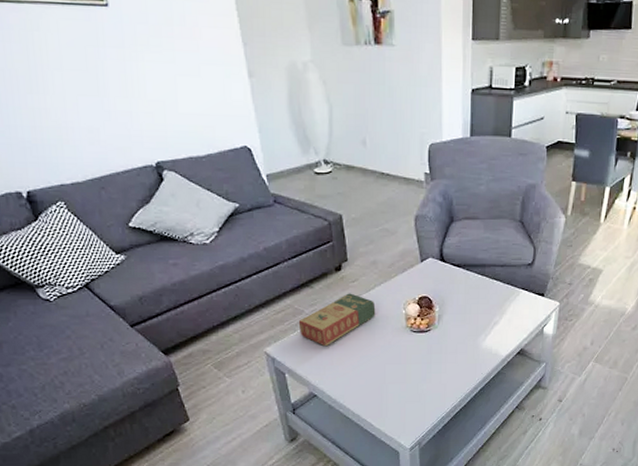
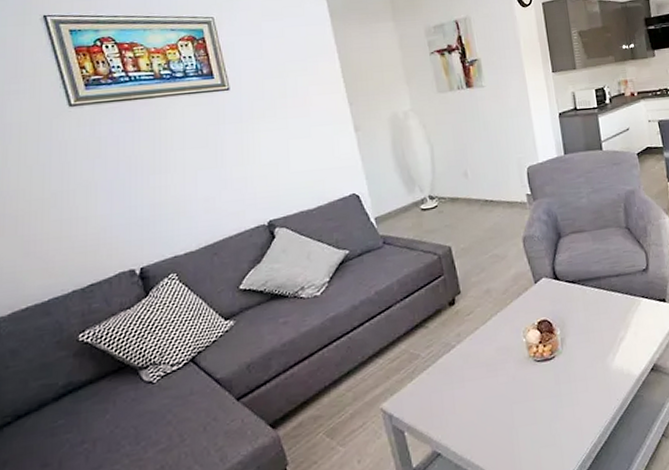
book: present [298,293,376,347] -> none [415,327,495,393]

